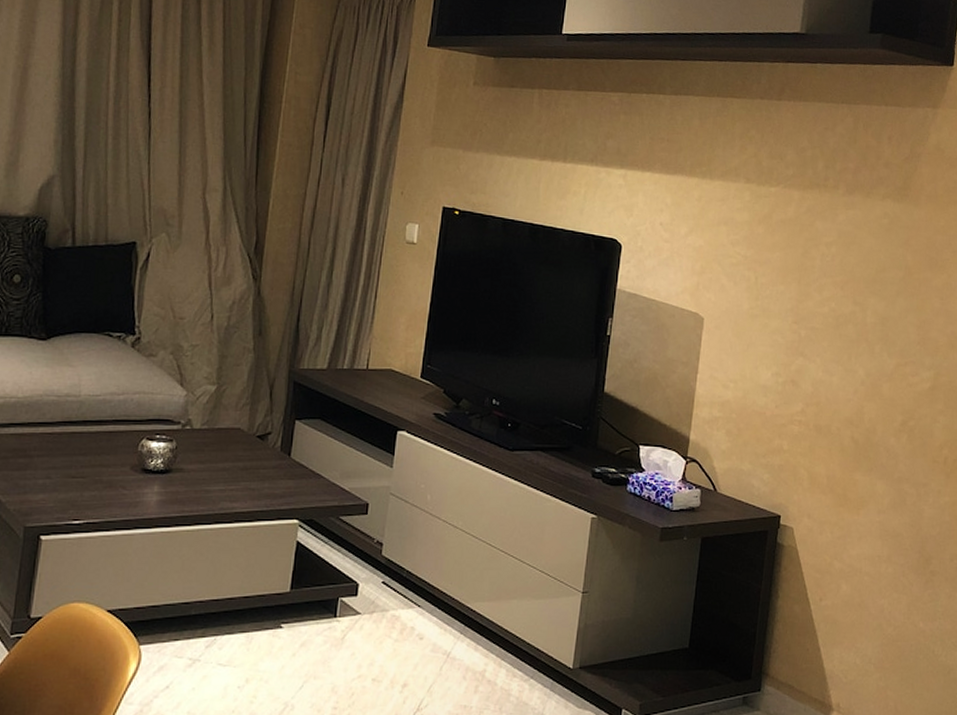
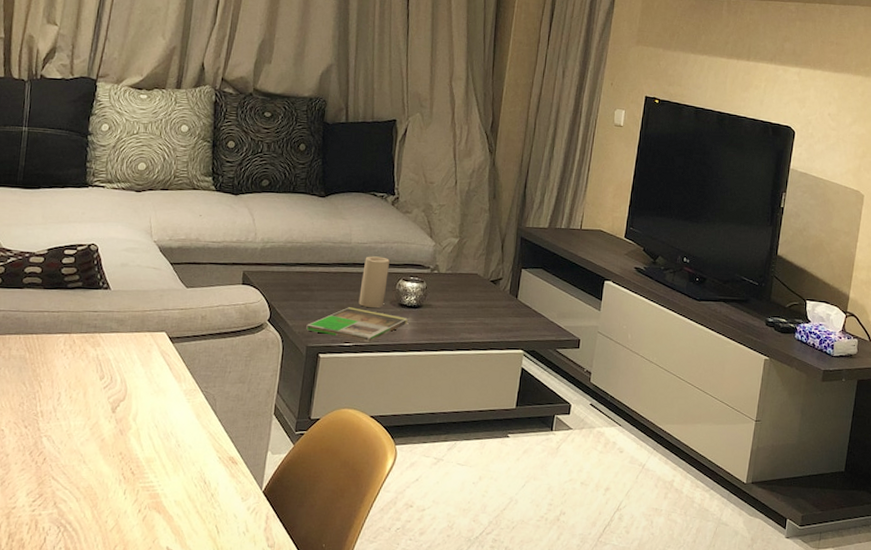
magazine: none [23,476,153,520] -> present [306,307,408,343]
candle: none [90,411,129,475] -> present [358,256,390,308]

